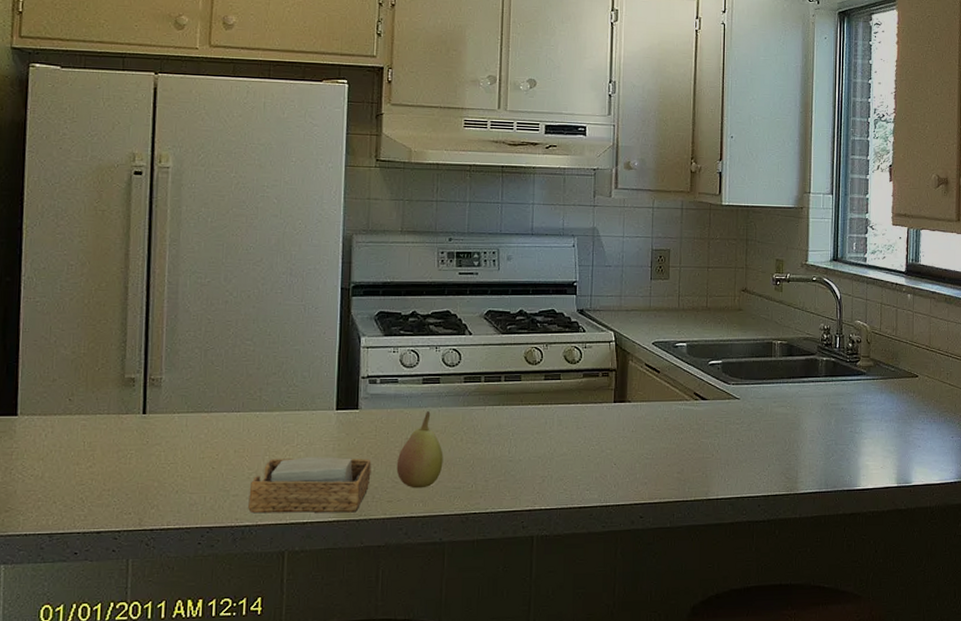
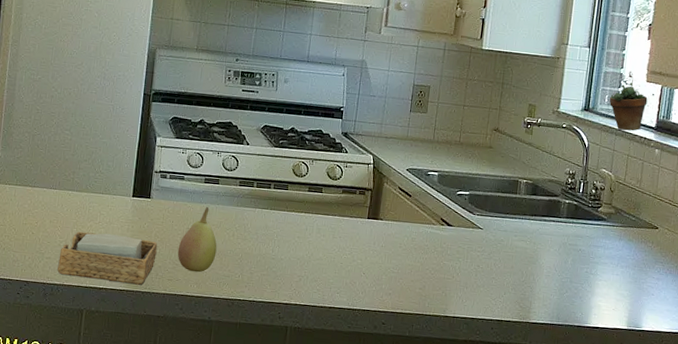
succulent plant: none [857,215,895,279] -> present [609,71,648,131]

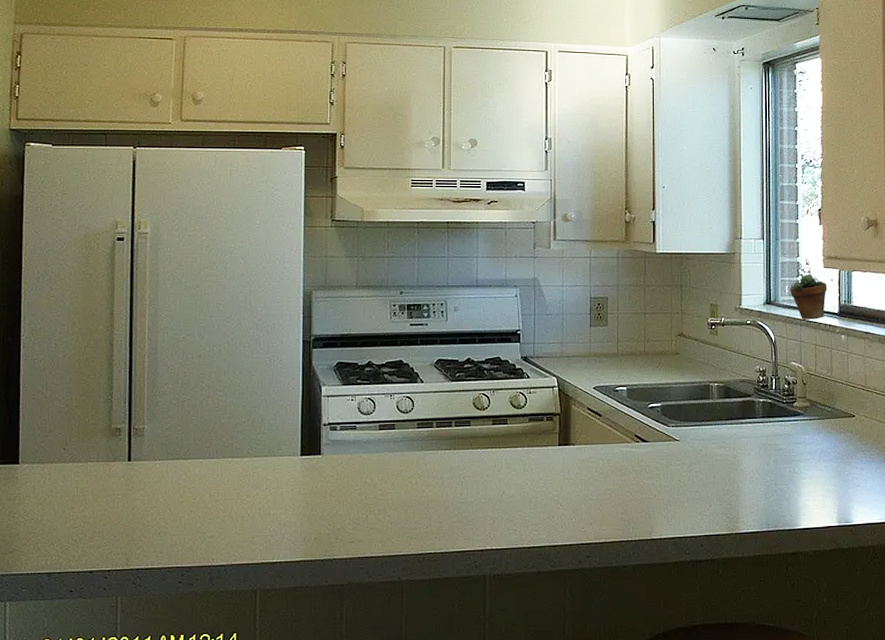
napkin holder: present [57,231,158,285] -> none [223,500,334,554]
fruit: present [177,207,217,273] -> none [357,456,400,530]

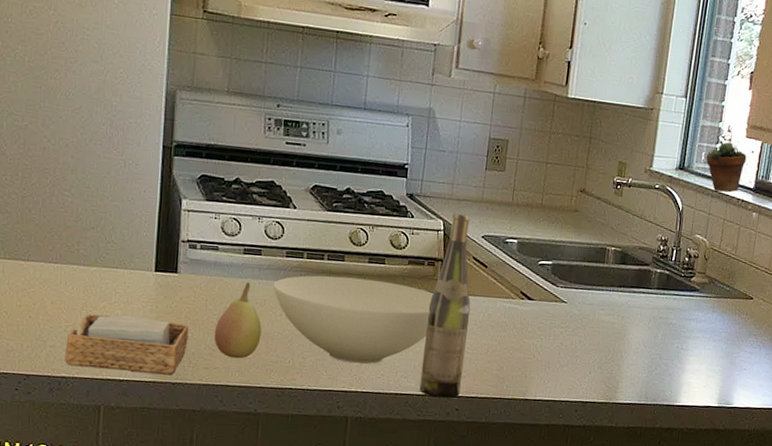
napkin holder: none [223,500,334,554] -> present [65,314,189,376]
fruit: none [357,456,400,530] -> present [214,282,262,359]
bowl: none [408,440,555,522] -> present [273,275,434,365]
wine bottle: none [550,369,591,547] -> present [419,213,471,398]

